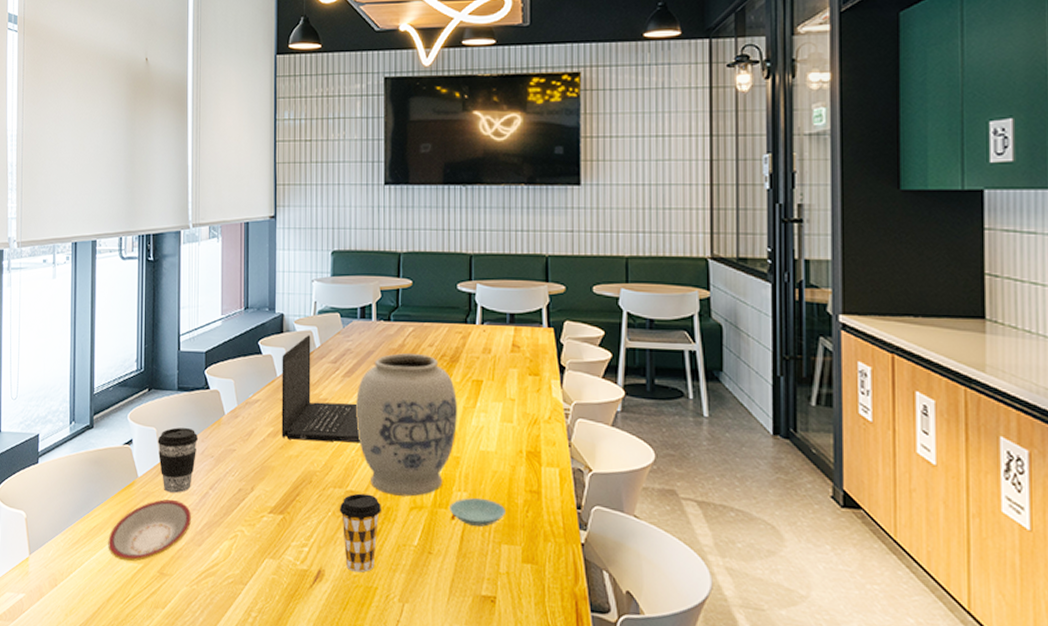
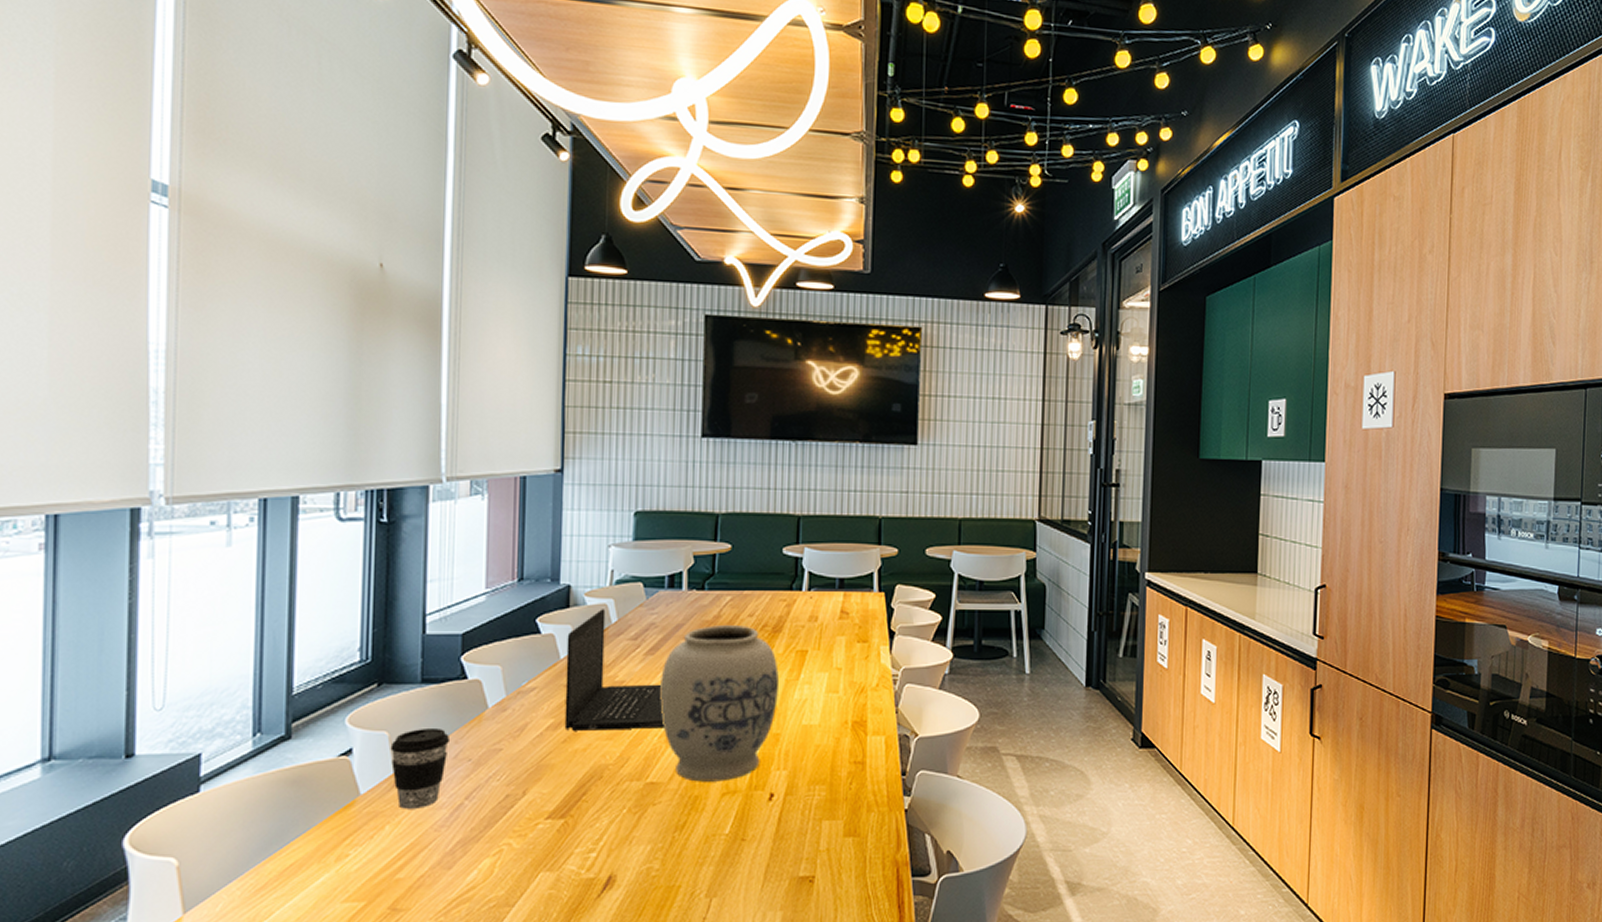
plate: present [108,499,191,562] -> none [312,818,438,902]
coffee cup: present [339,493,381,573] -> none [636,784,688,872]
saucer: present [450,498,505,527] -> none [767,776,828,805]

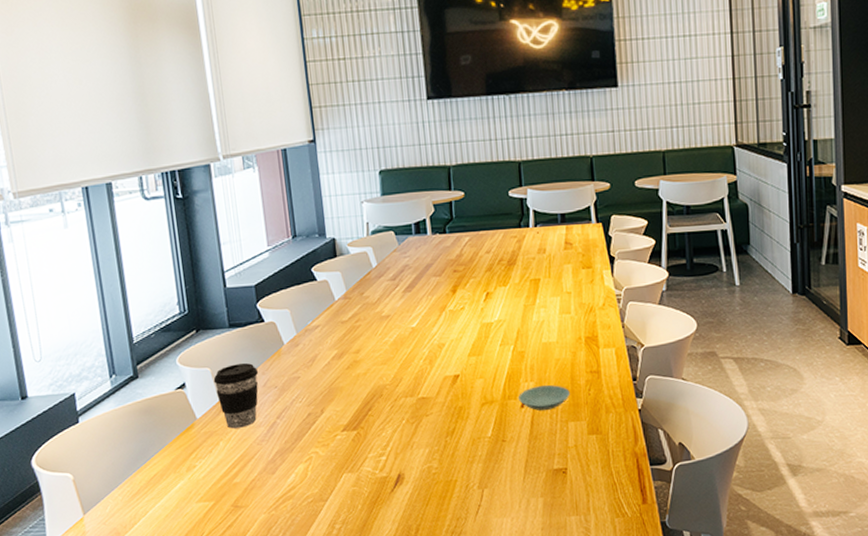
laptop: present [564,609,664,731] -> none [338,256,427,359]
vase: present [660,624,779,782] -> none [419,261,519,395]
saucer: none [767,776,828,805] -> present [518,385,570,410]

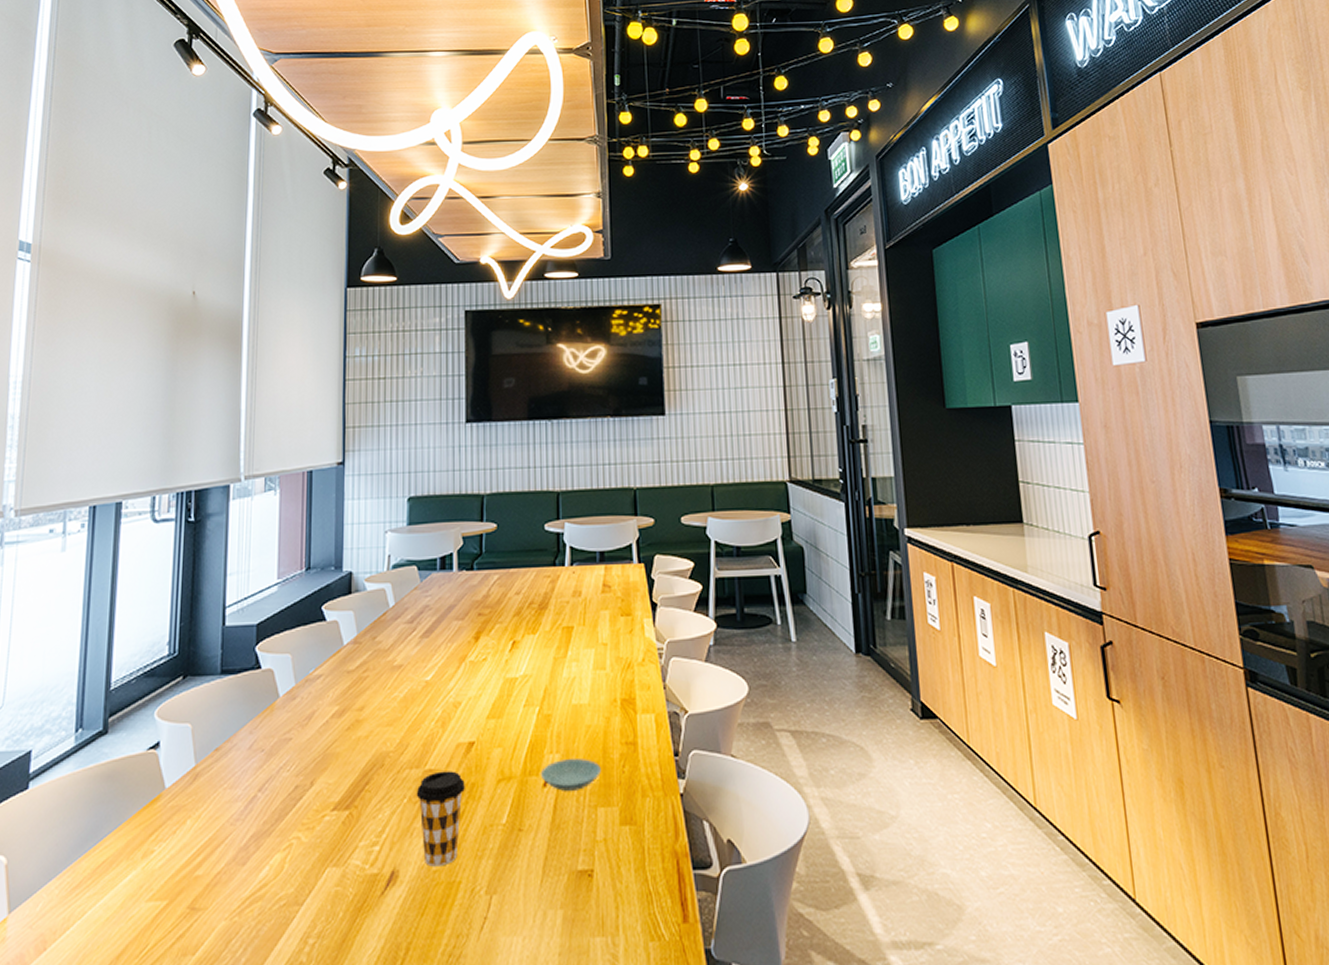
coffee cup: present [213,363,259,428] -> none [192,719,246,802]
coffee cup: none [412,398,454,470] -> present [416,771,465,867]

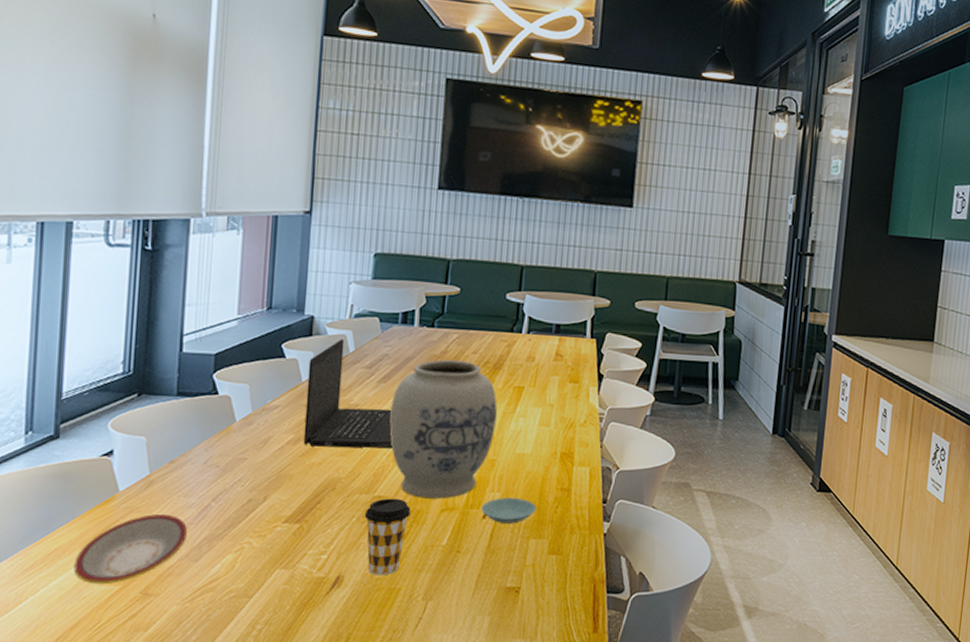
plate: none [121,812,234,901] -> present [74,514,187,585]
laptop: none [348,594,440,718] -> present [303,339,393,449]
vase: none [436,603,547,768] -> present [389,359,497,499]

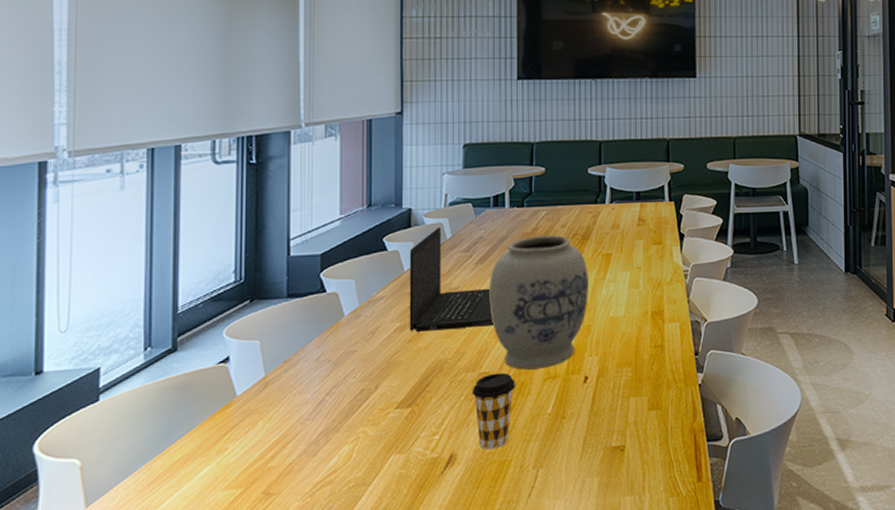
plate: present [74,514,187,585] -> none [197,413,304,490]
saucer: present [481,498,536,524] -> none [582,359,633,386]

